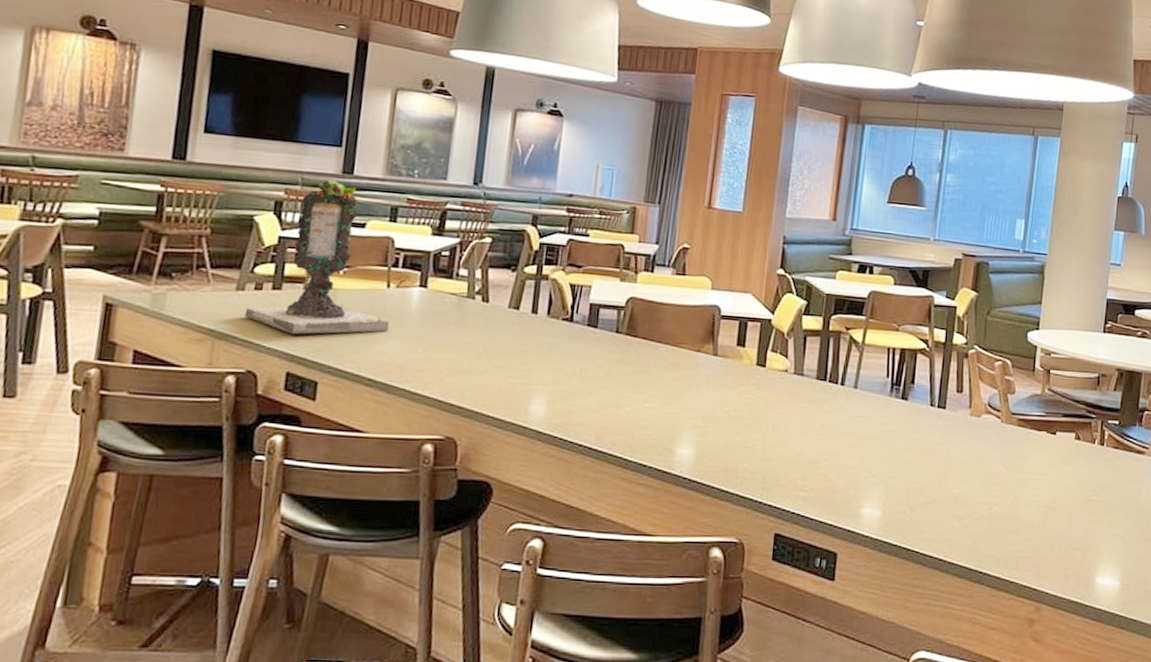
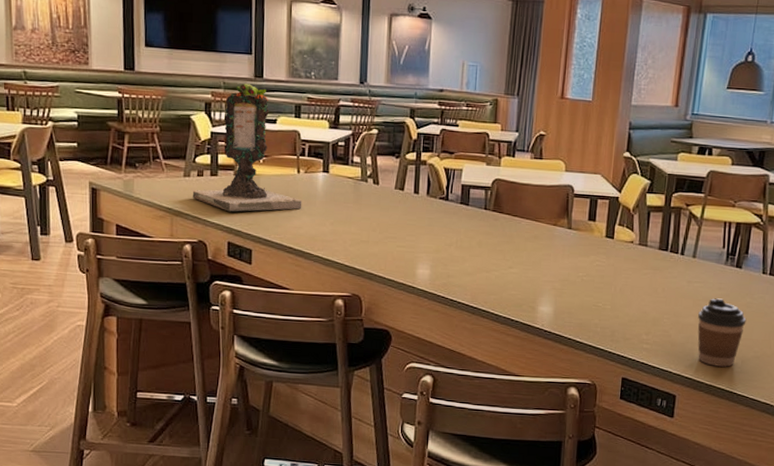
coffee cup: none [860,435,915,516] -> present [697,298,747,367]

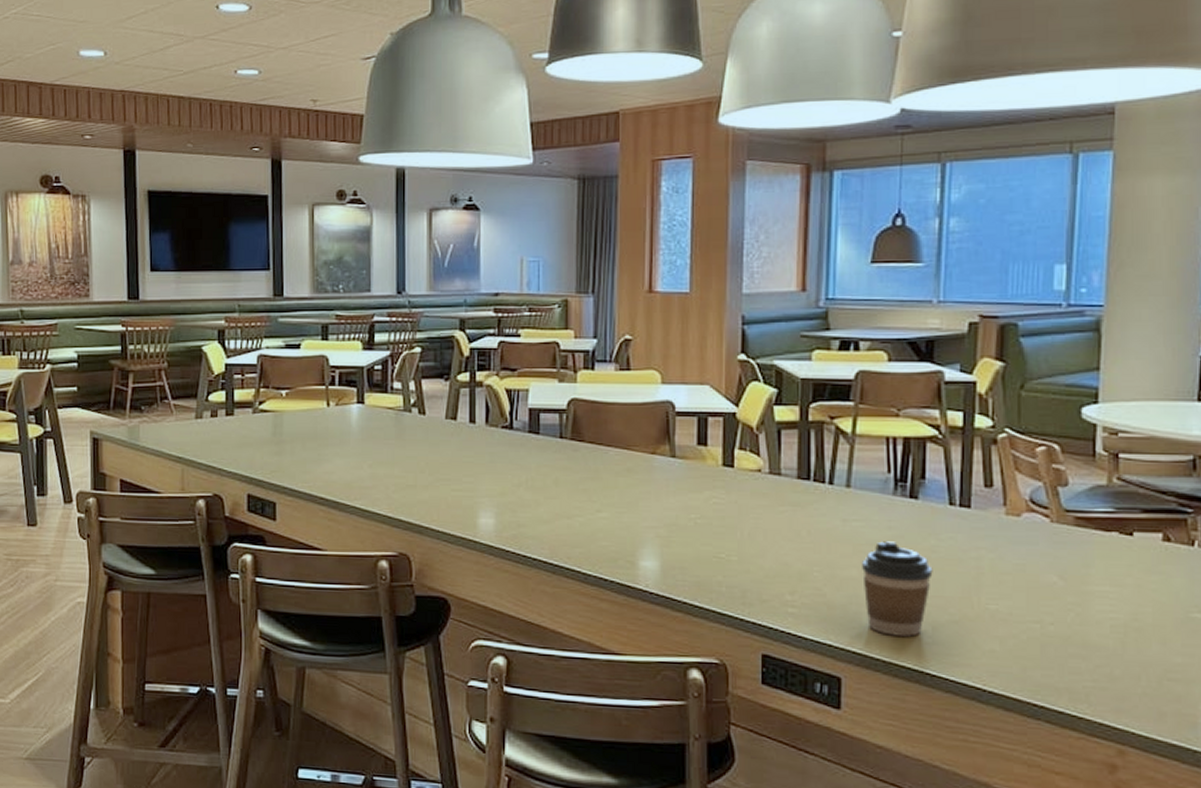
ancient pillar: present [192,72,302,212] -> none [205,291,334,458]

